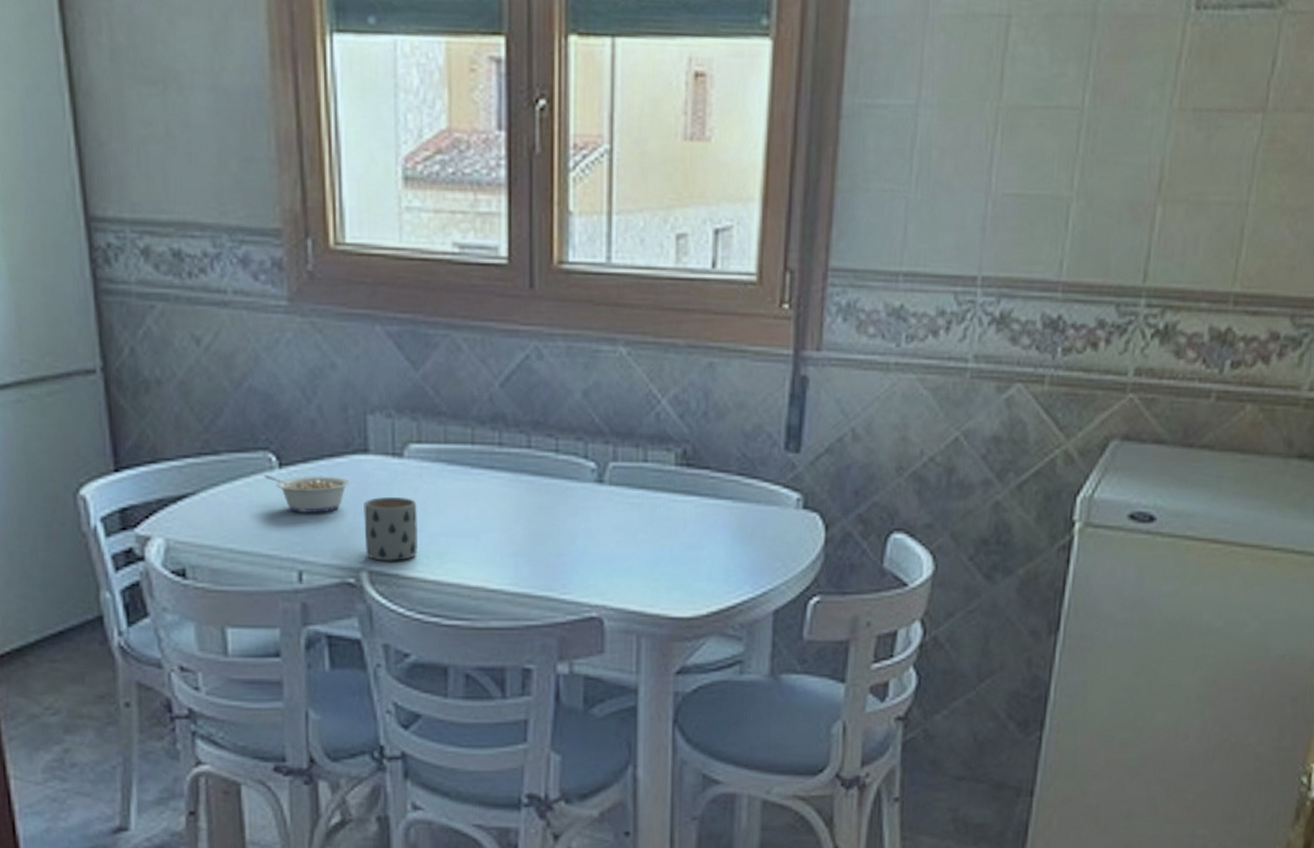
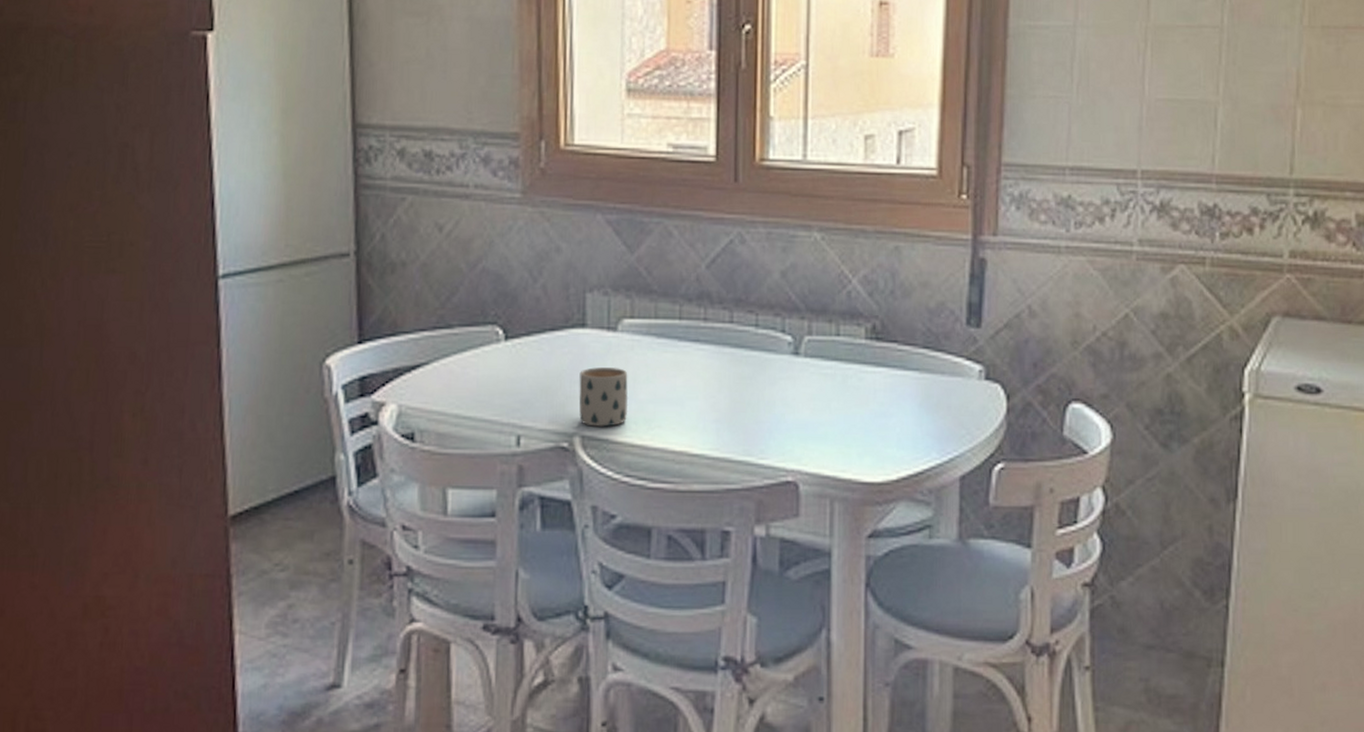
legume: present [263,475,351,513] -> none [490,347,569,382]

